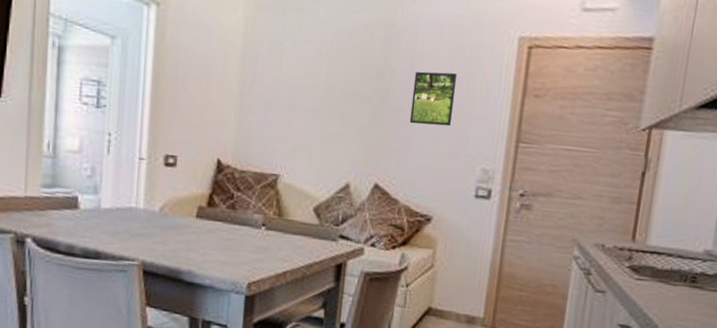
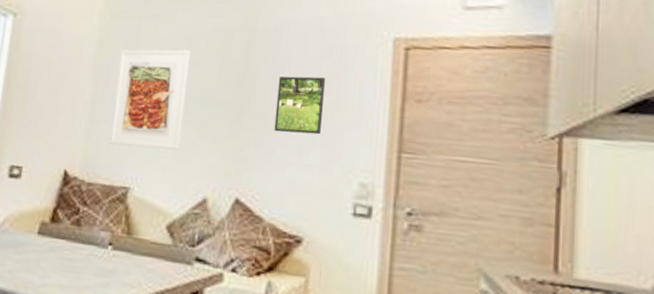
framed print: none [259,43,334,141] -> present [109,50,191,150]

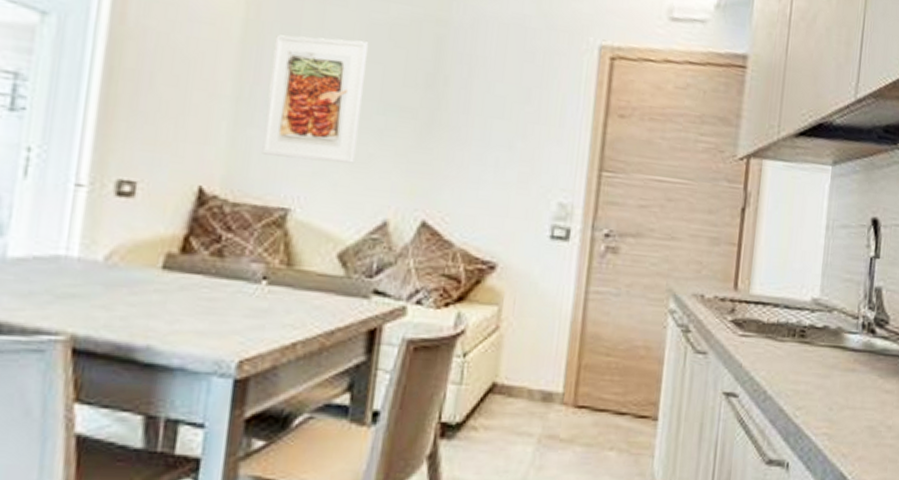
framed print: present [274,76,326,135] -> none [467,80,527,150]

